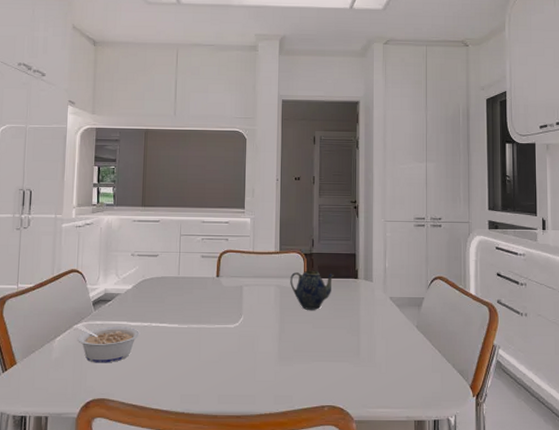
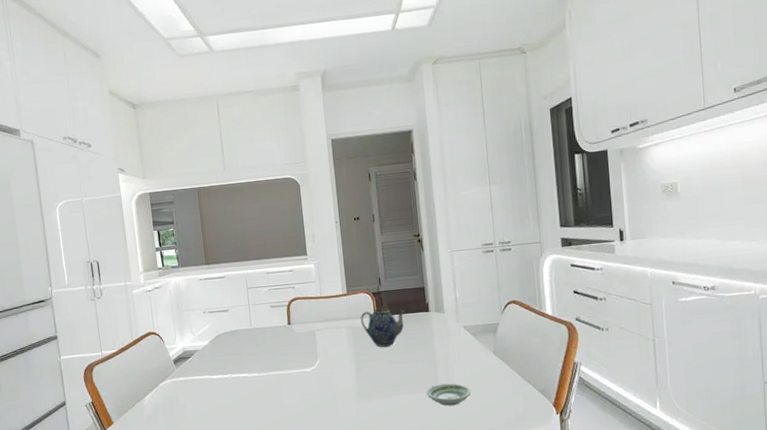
legume: present [77,325,140,363] -> none [163,380,223,416]
saucer: none [347,354,391,378] -> present [426,383,471,406]

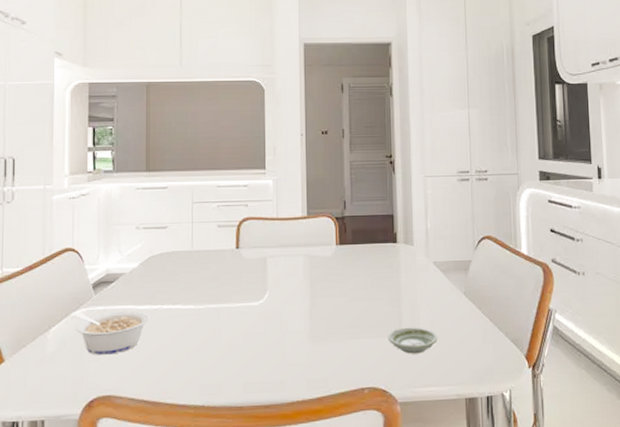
legume: none [163,380,223,416] -> present [75,311,150,355]
teapot: present [360,308,405,347] -> none [320,235,371,281]

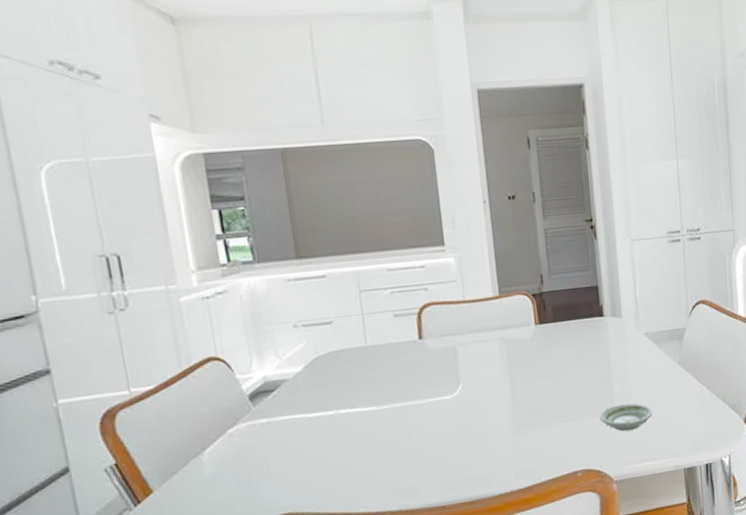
legume: present [75,311,150,355] -> none [233,420,325,473]

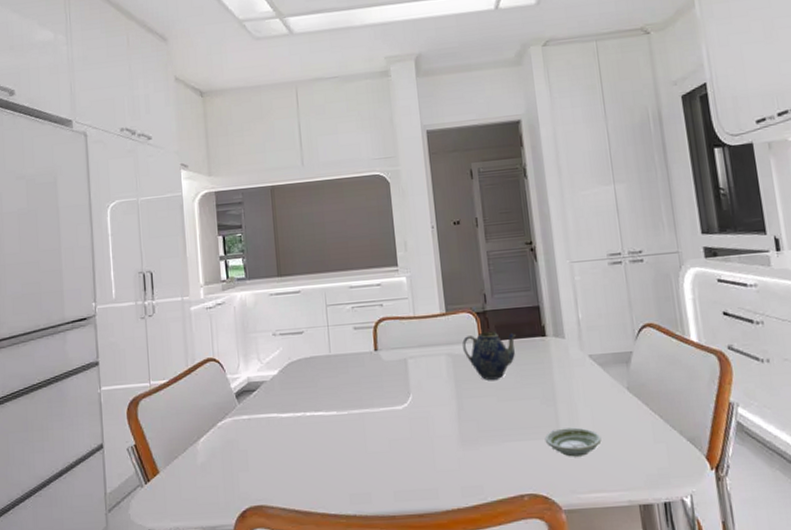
teapot: none [517,313,574,364] -> present [462,331,517,380]

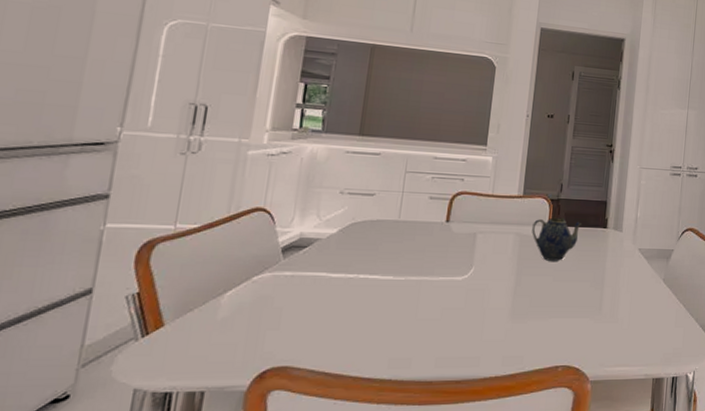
saucer: present [544,427,602,457] -> none [587,309,634,335]

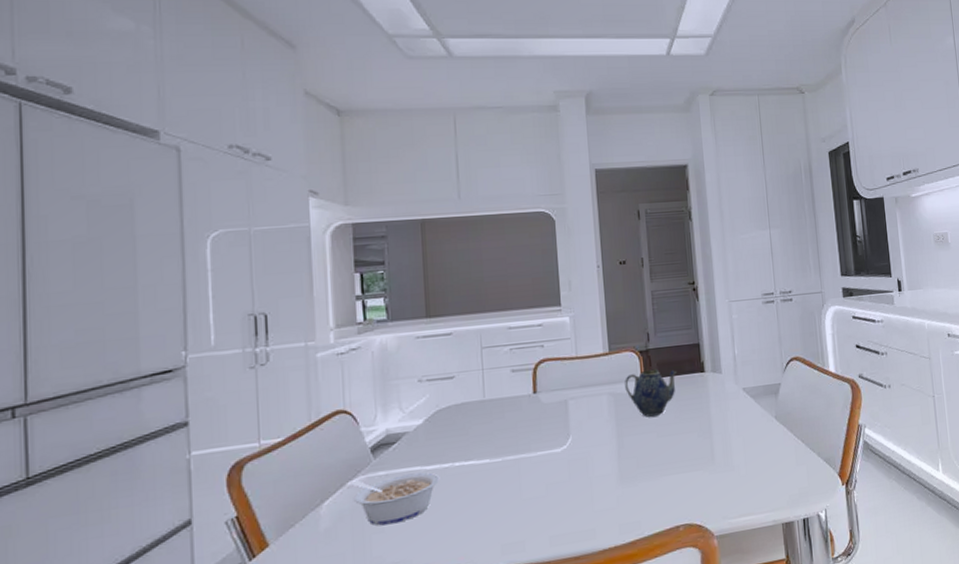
legume: none [255,276,343,323] -> present [352,472,440,526]

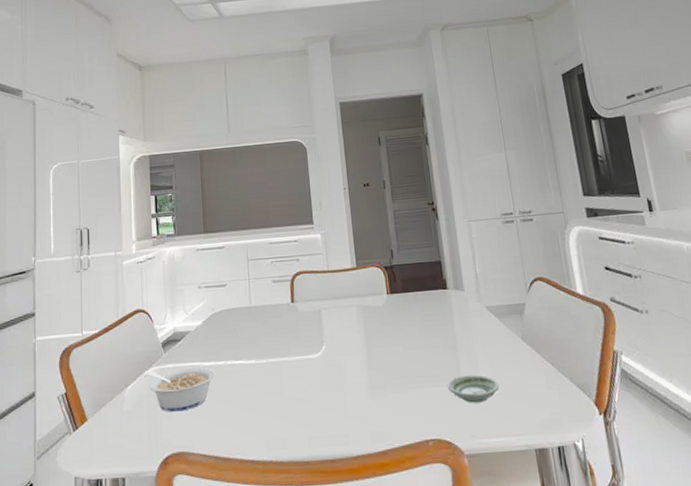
teapot: present [625,368,678,417] -> none [372,284,421,330]
saucer: none [700,456,752,485] -> present [447,374,499,403]

